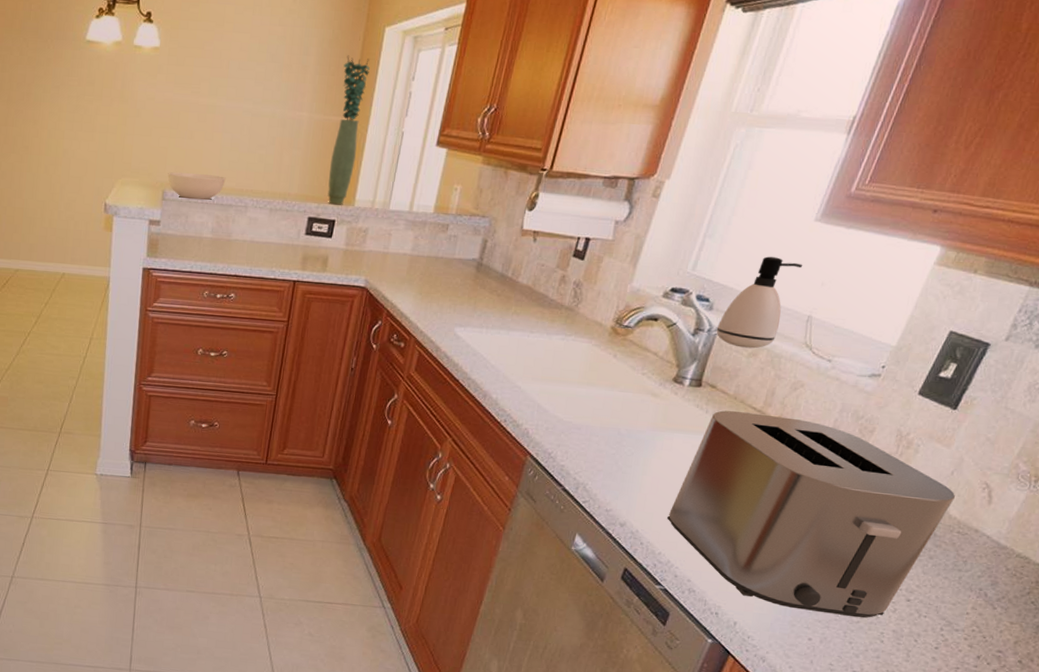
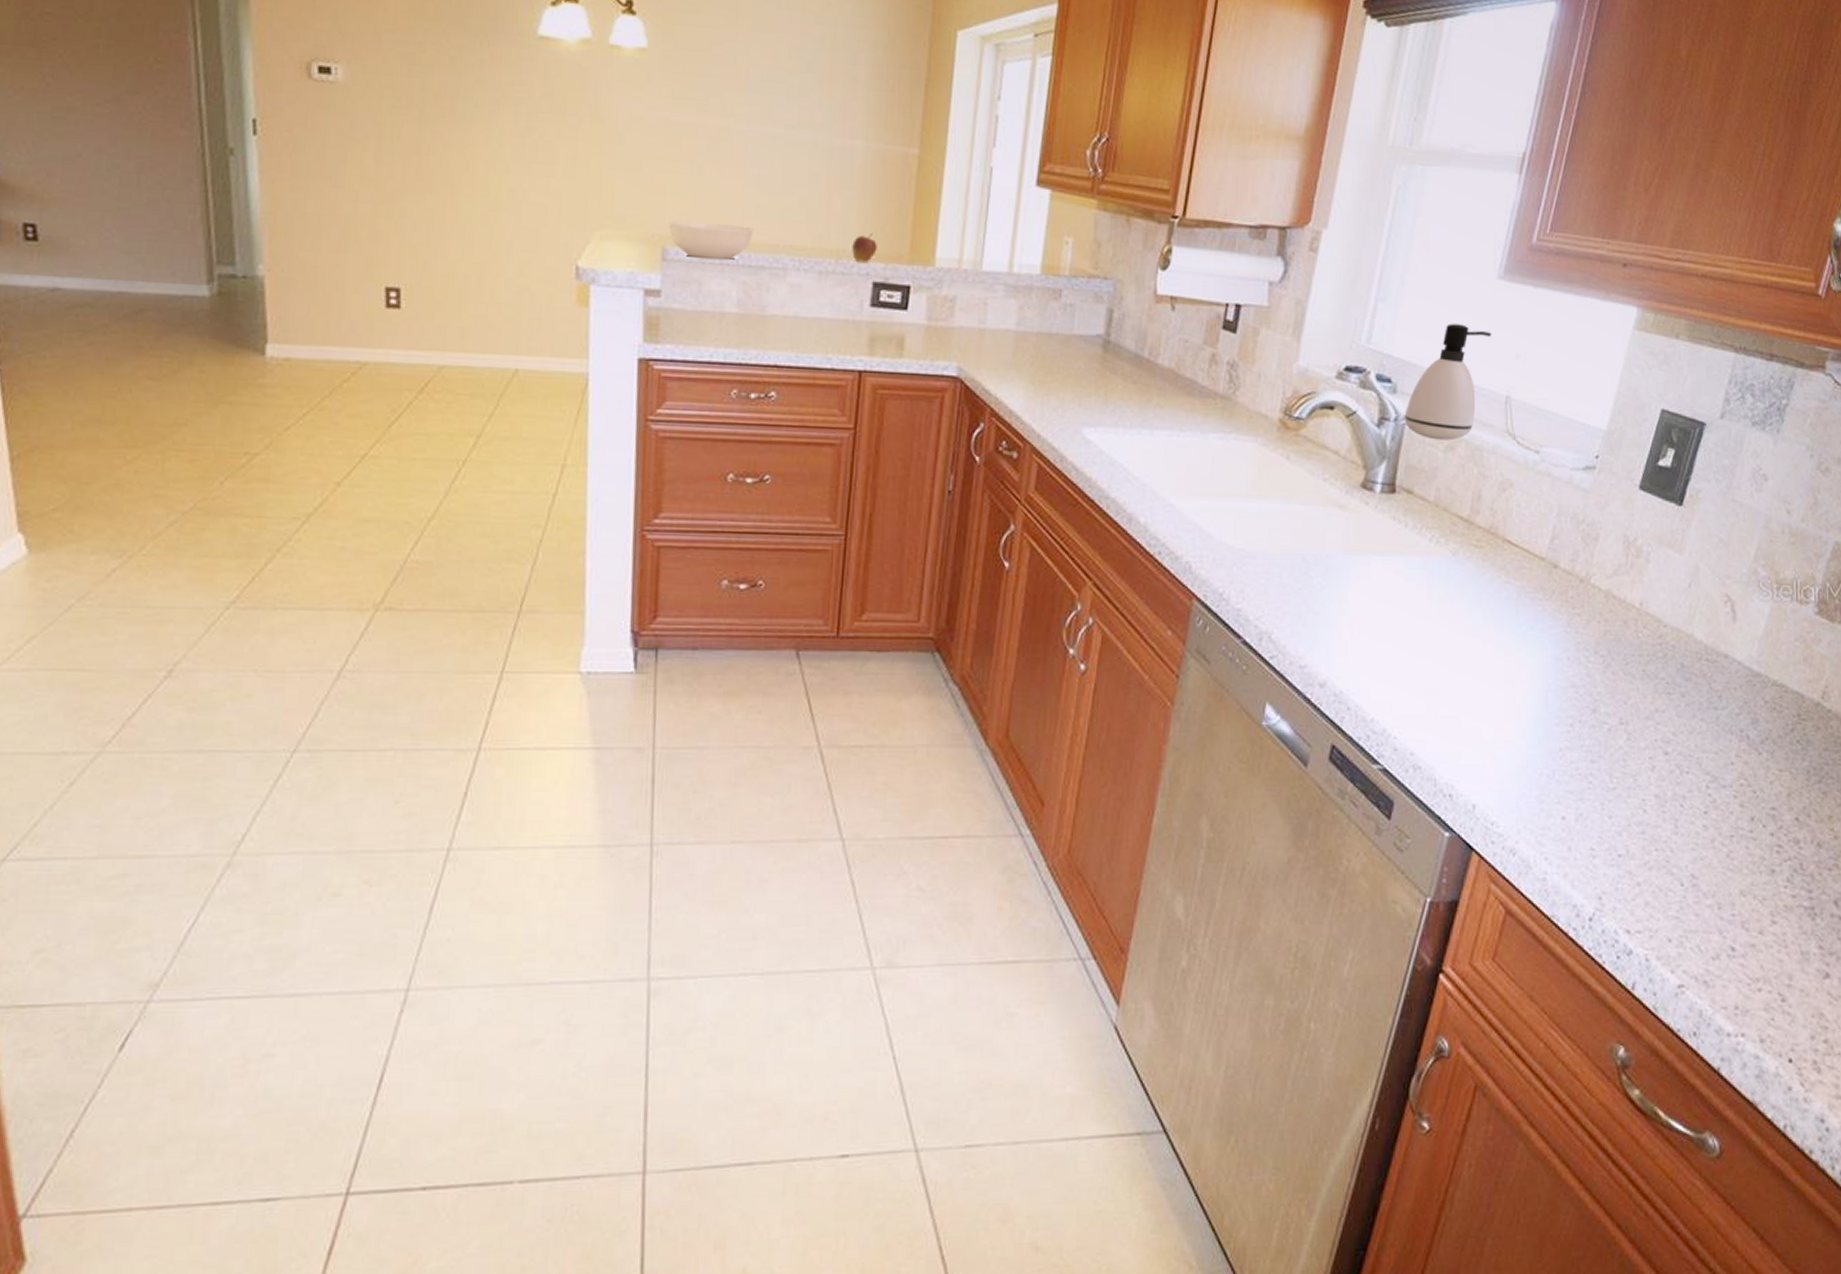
fruit: none [294,181,313,203] -> present [852,233,877,262]
vase: present [327,55,370,205] -> none [896,65,941,265]
toaster: present [667,410,955,618] -> none [1376,522,1697,783]

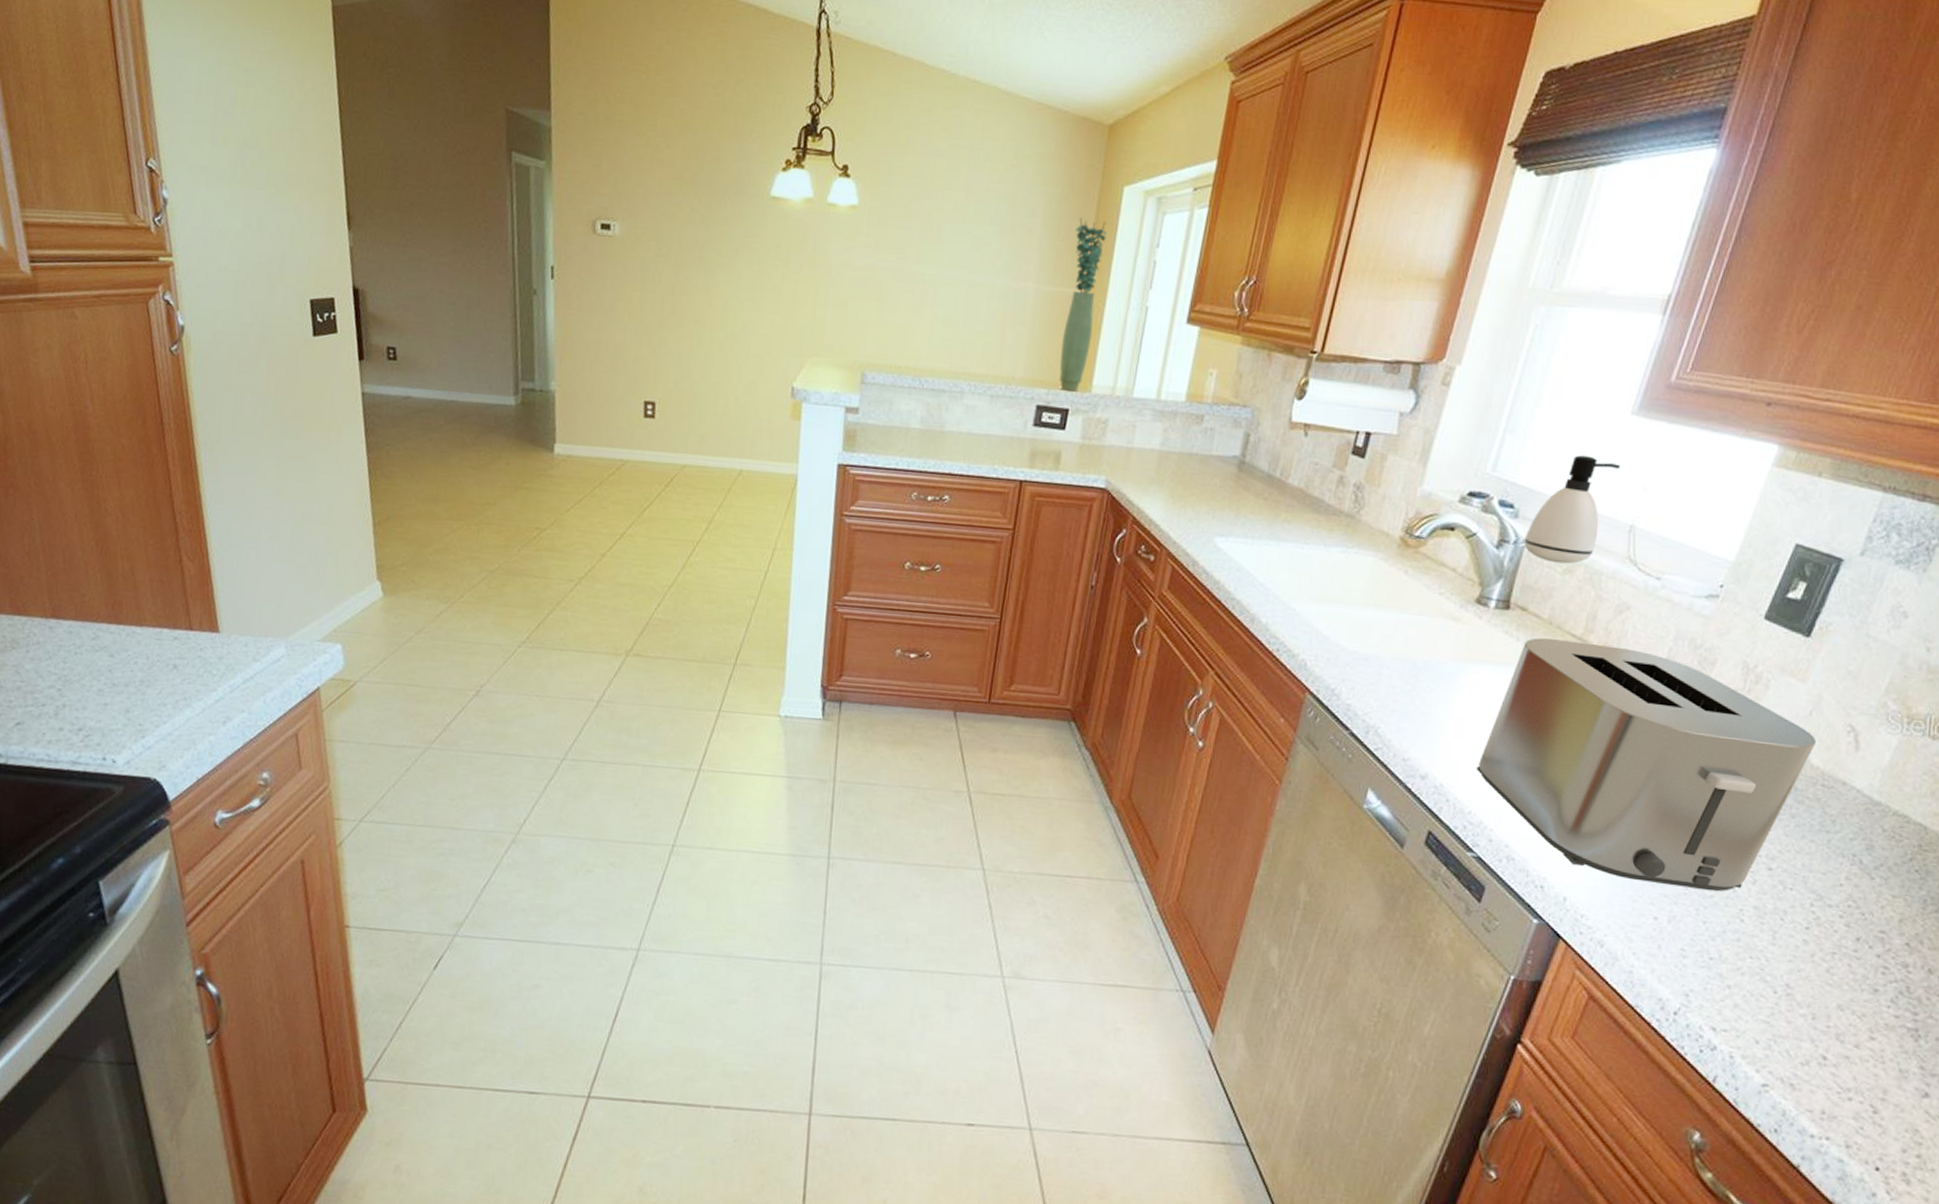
bowl: present [668,221,754,261] -> none [868,351,938,385]
fruit: present [852,233,877,262] -> none [1020,363,1042,388]
vase: none [896,65,941,265] -> present [1059,217,1107,391]
toaster: none [1376,522,1697,783] -> present [1477,638,1816,892]

